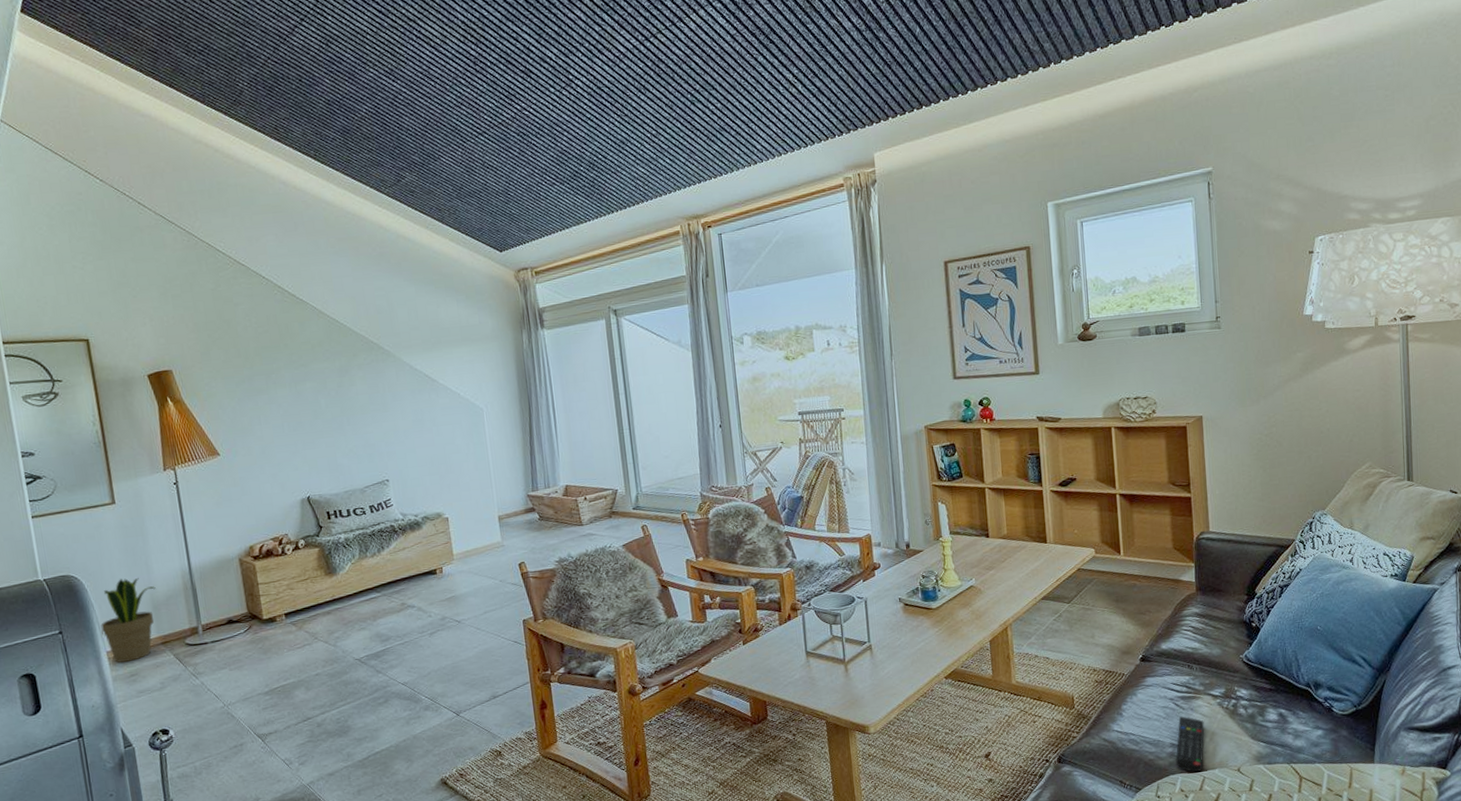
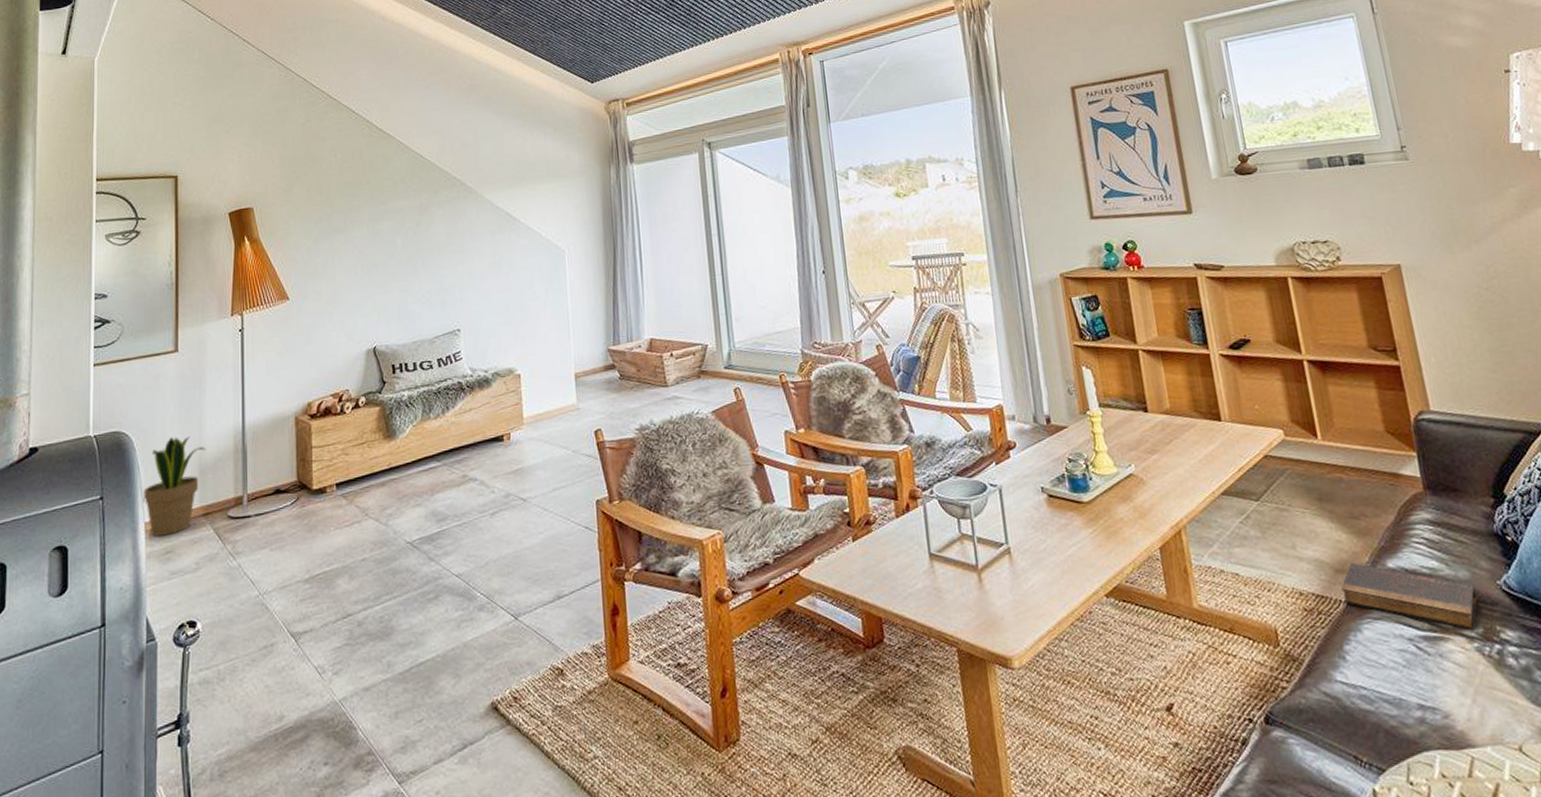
book: none [1125,646,1224,691] -> present [1341,562,1478,630]
remote control: present [1175,716,1204,772] -> none [1425,664,1469,749]

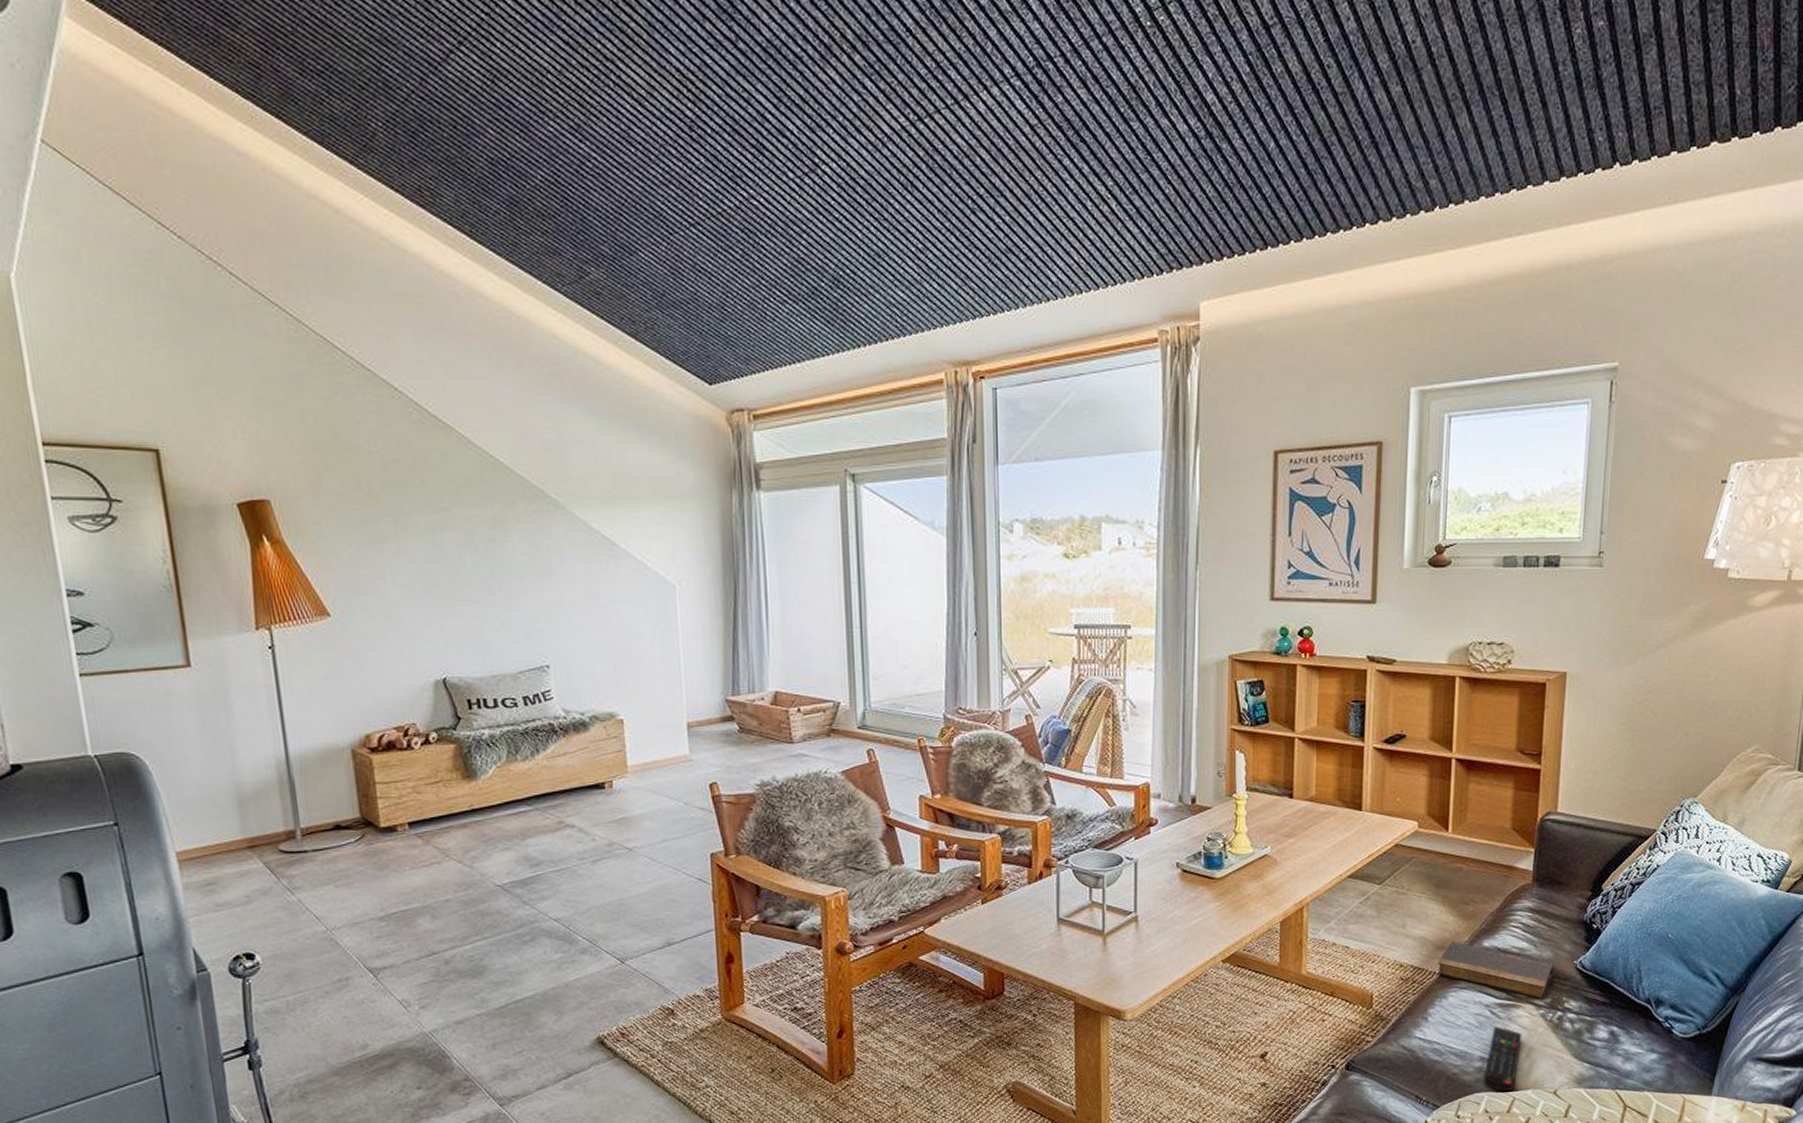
potted plant: present [143,435,205,536] -> none [169,762,242,867]
remote control: none [1425,664,1469,749] -> present [1483,1026,1522,1091]

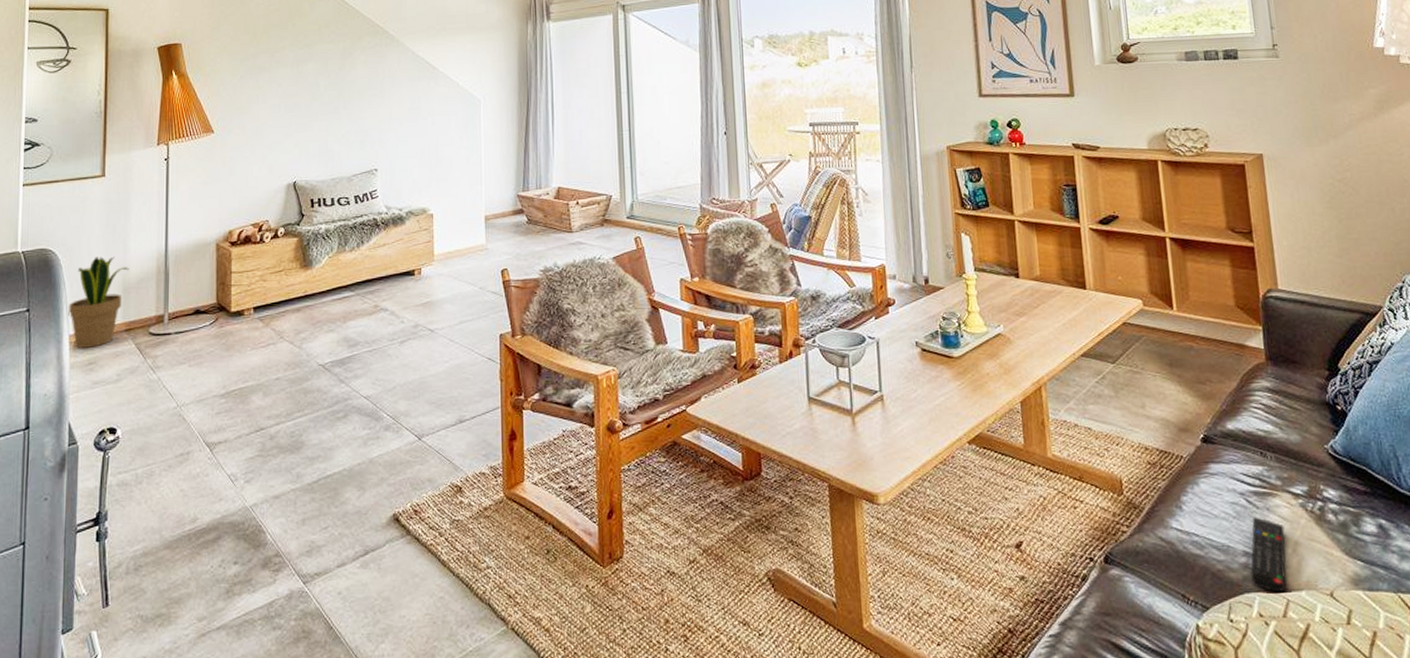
potted plant: none [169,762,242,867] -> present [68,256,129,348]
book: present [1436,941,1554,1000] -> none [1183,422,1305,488]

